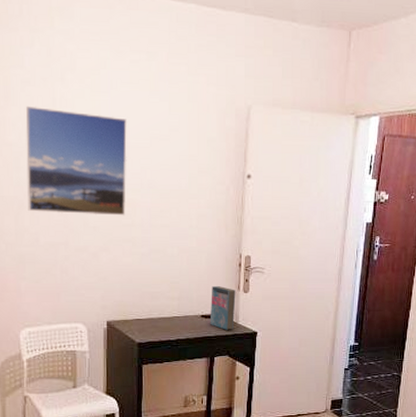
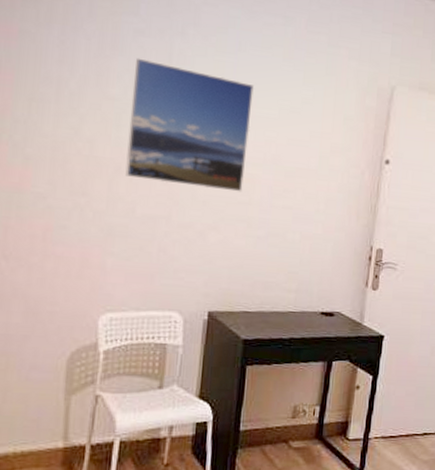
book: present [210,286,236,330] -> none [330,280,363,331]

